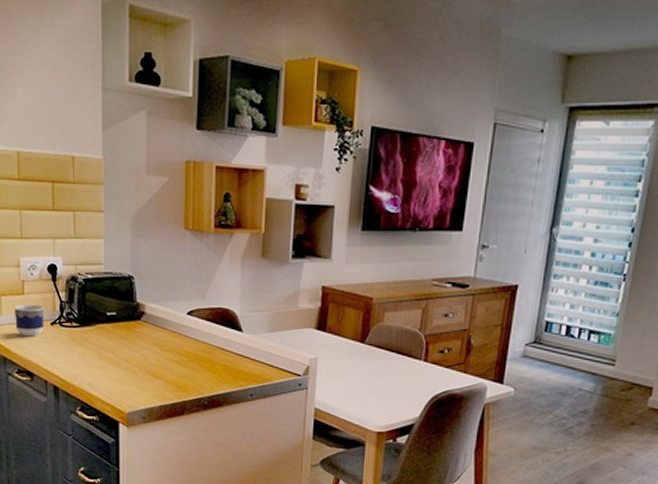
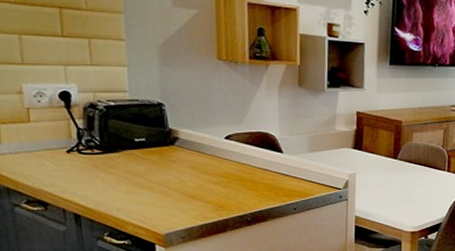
cup: present [15,304,45,337] -> none [18,132,59,166]

